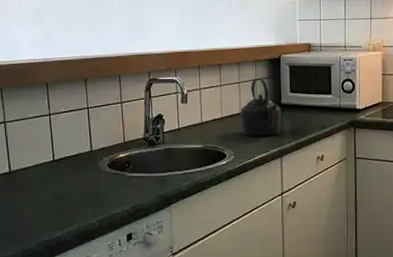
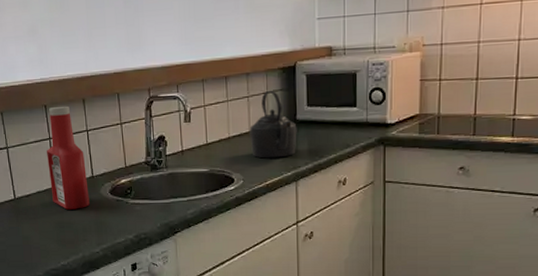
ketchup bottle: none [46,84,87,182] -> present [47,105,90,210]

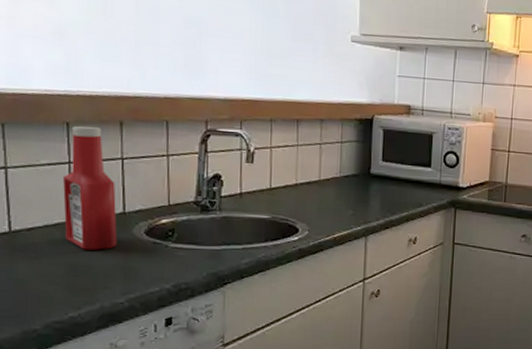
kettle: present [249,90,297,159] -> none [319,139,370,211]

